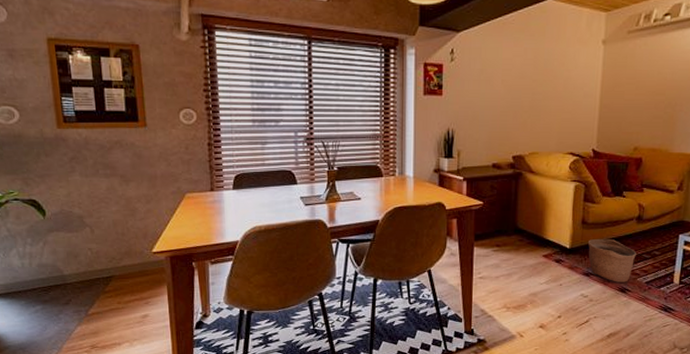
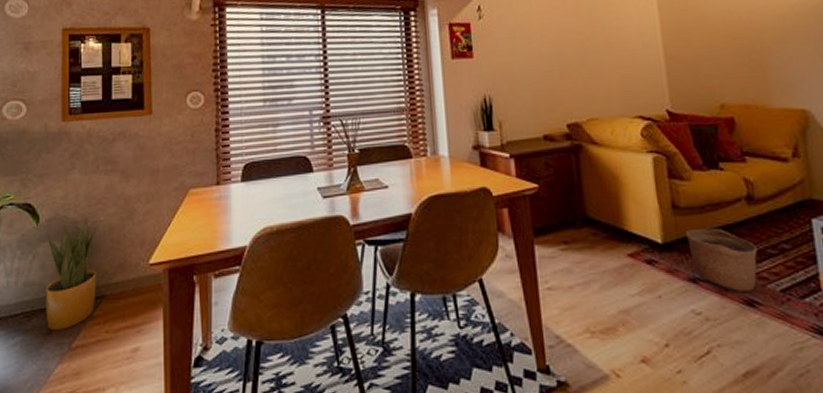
planter: none [53,213,106,302] -> present [46,217,101,331]

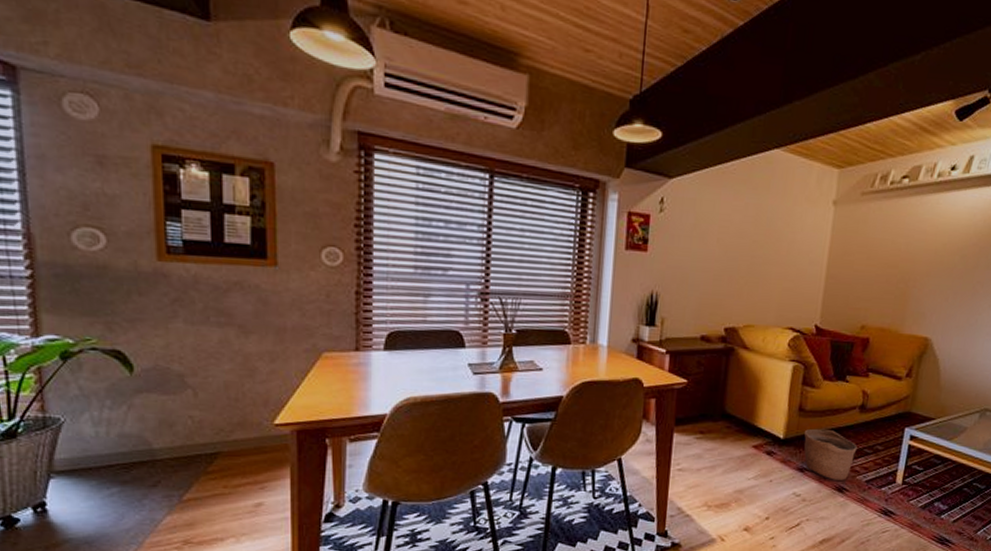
planter: present [46,217,101,331] -> none [143,371,213,484]

